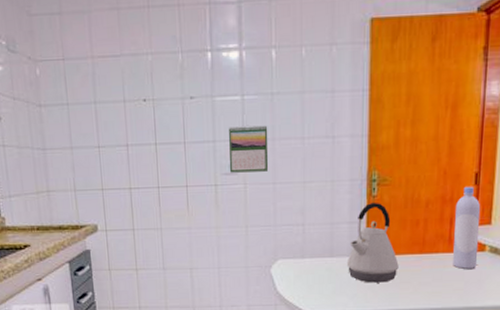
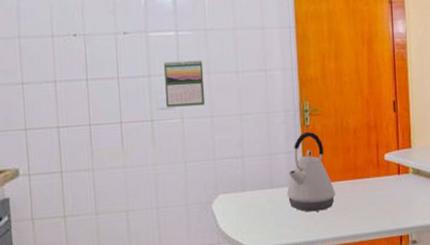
bottle: present [453,186,481,269] -> none [380,113,404,192]

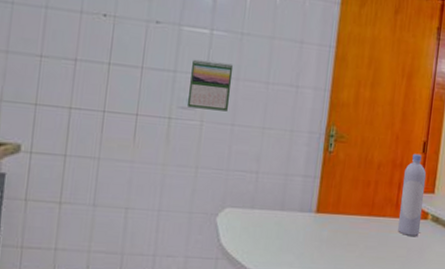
kettle: present [286,131,335,212] -> none [296,157,348,243]
bottle: none [380,113,404,192] -> present [398,153,427,236]

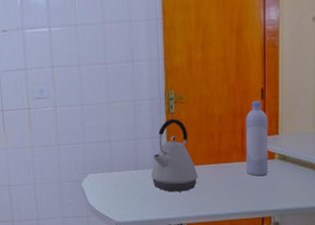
calendar: present [188,59,234,112] -> none [39,53,76,97]
kettle: none [296,157,348,243] -> present [150,118,198,192]

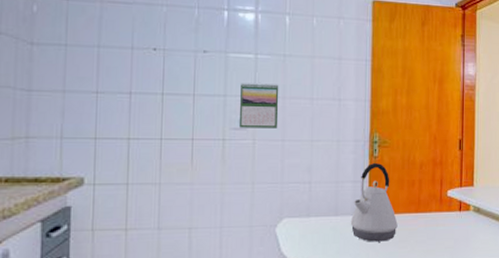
calendar: none [39,53,76,97] -> present [240,82,279,129]
bottle: present [246,100,269,176] -> none [444,151,465,227]

